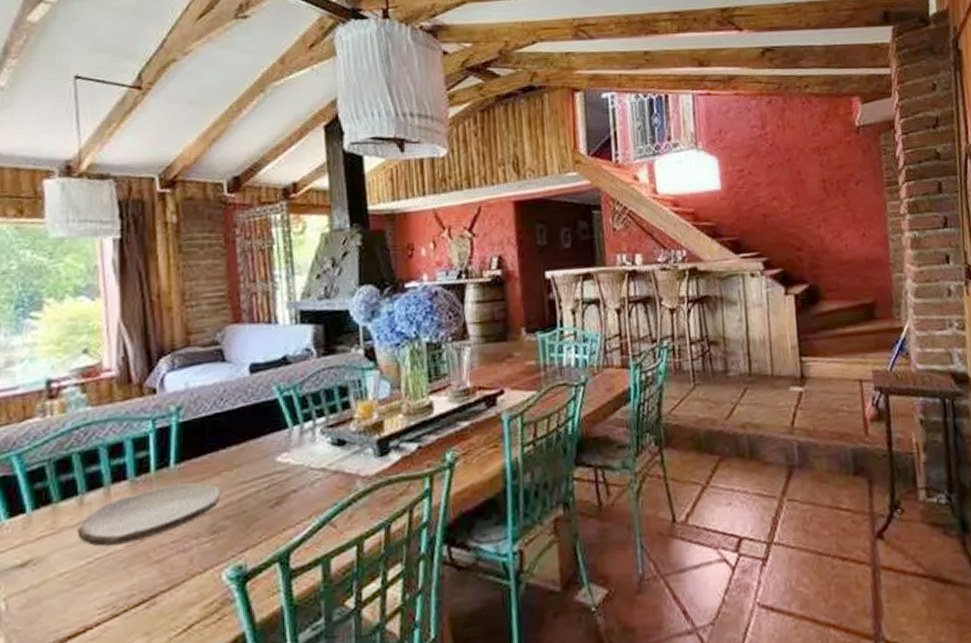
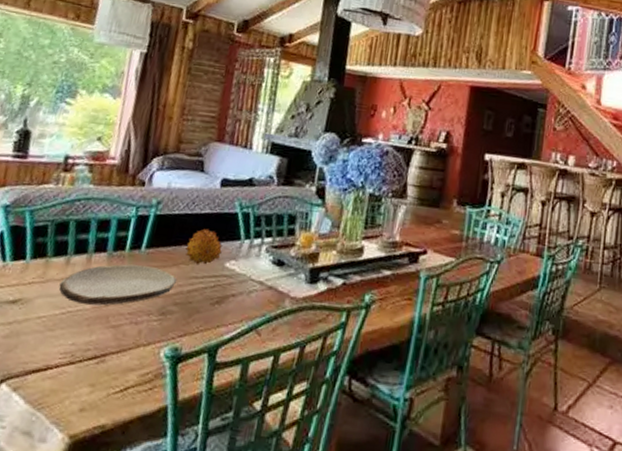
fruit: none [224,424,269,468] -> present [185,228,223,265]

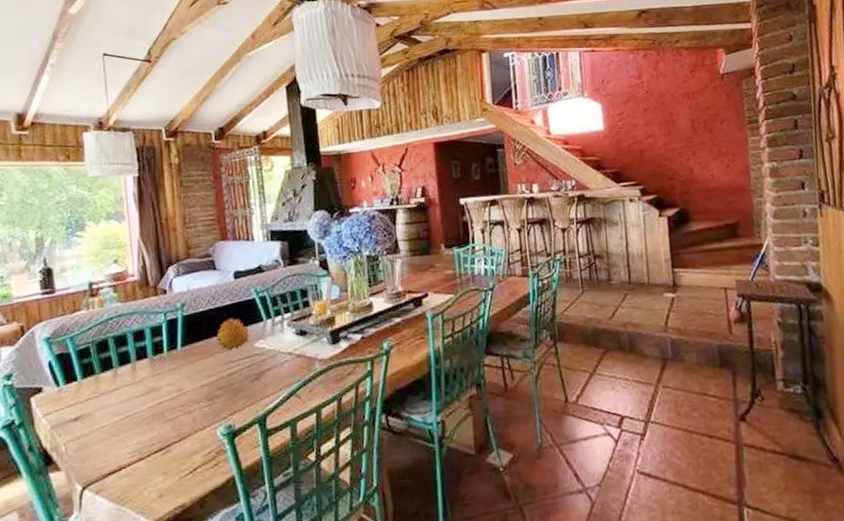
plate: present [58,264,178,306] -> none [113,361,216,408]

